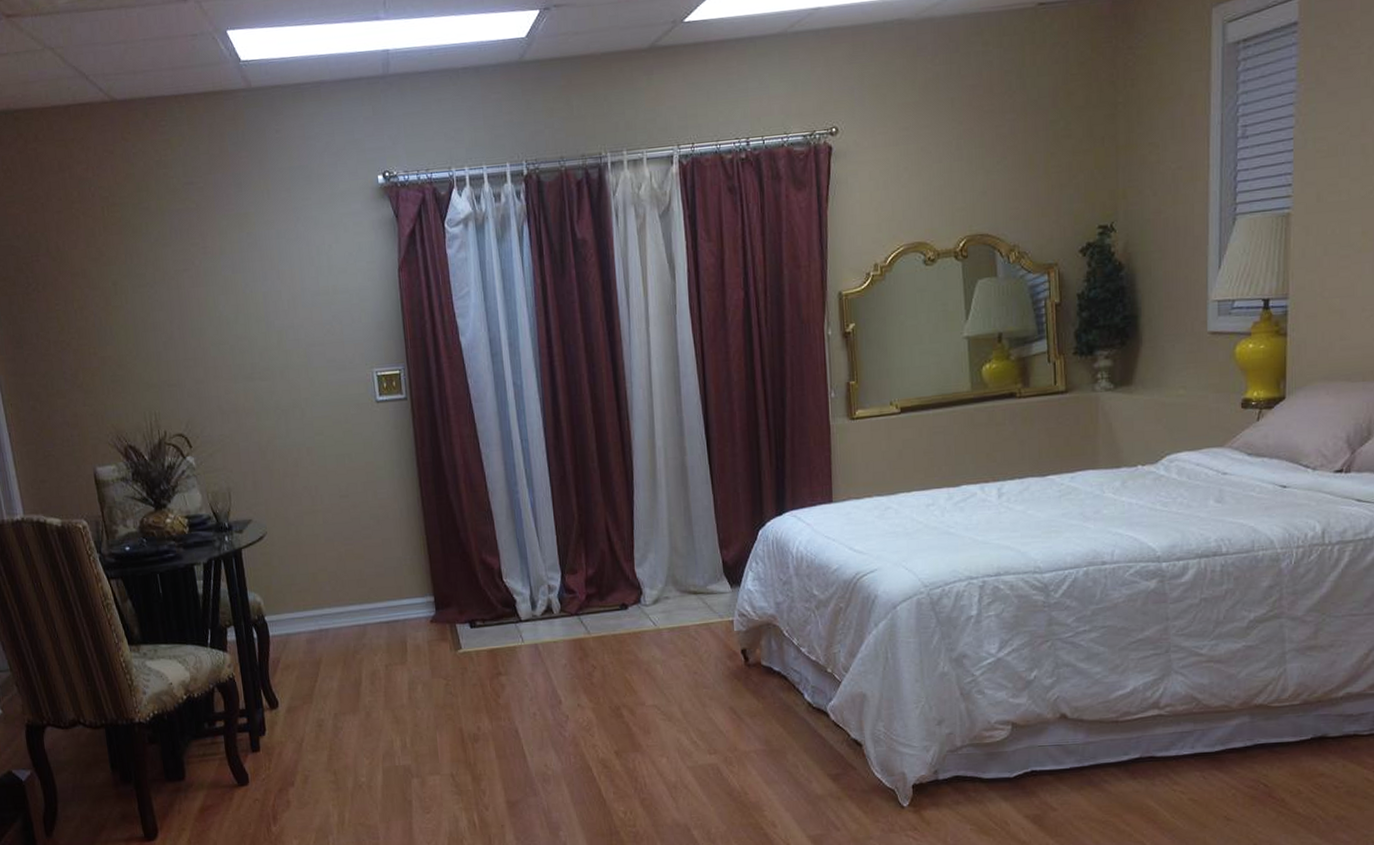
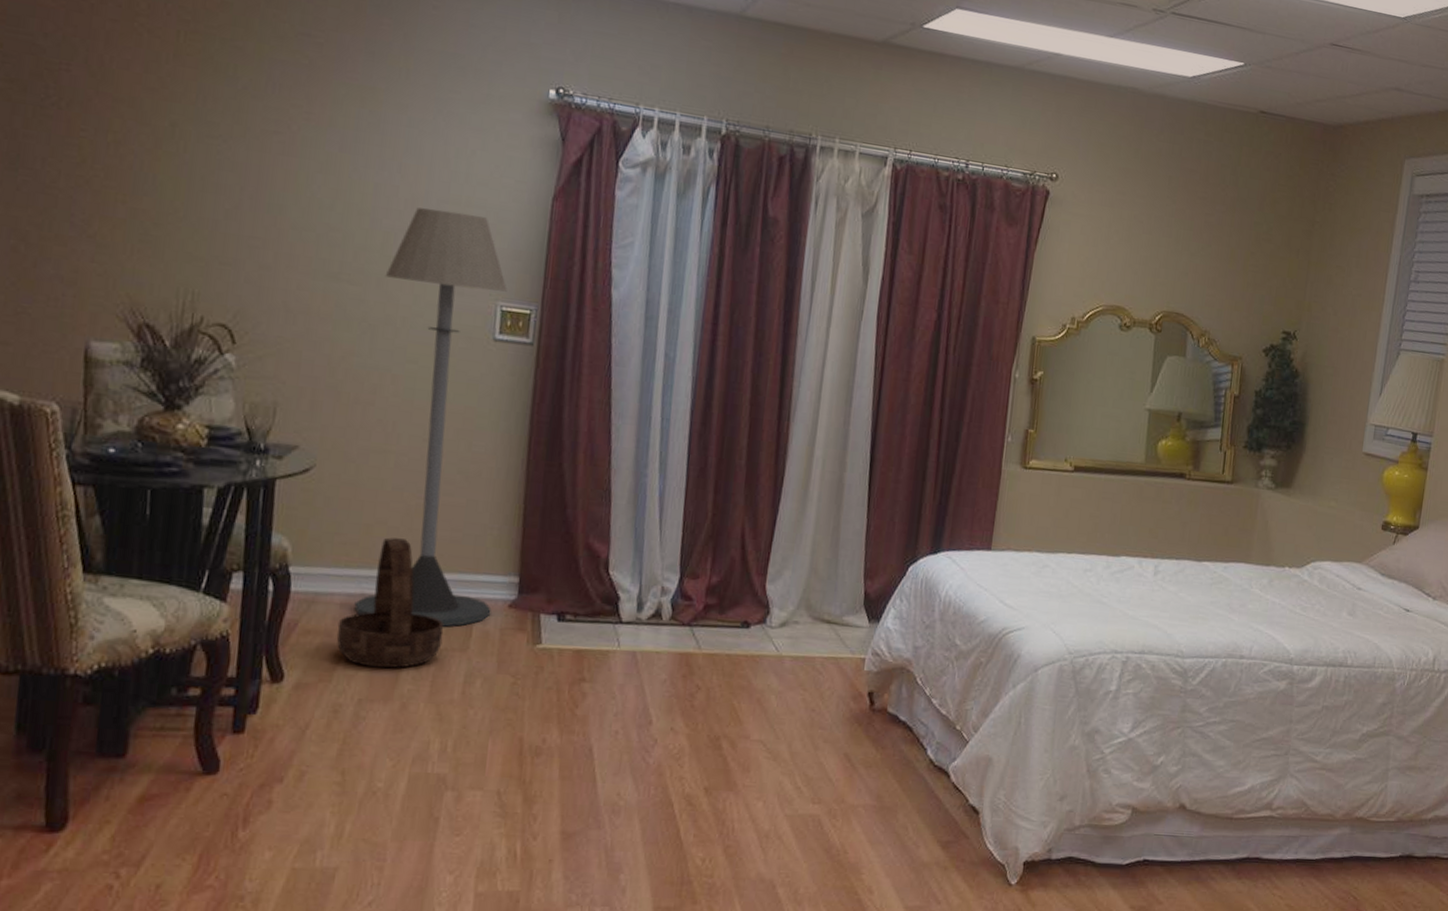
floor lamp: none [285,299,418,647] -> present [354,207,507,627]
basket: none [307,580,387,687] -> present [337,537,444,669]

